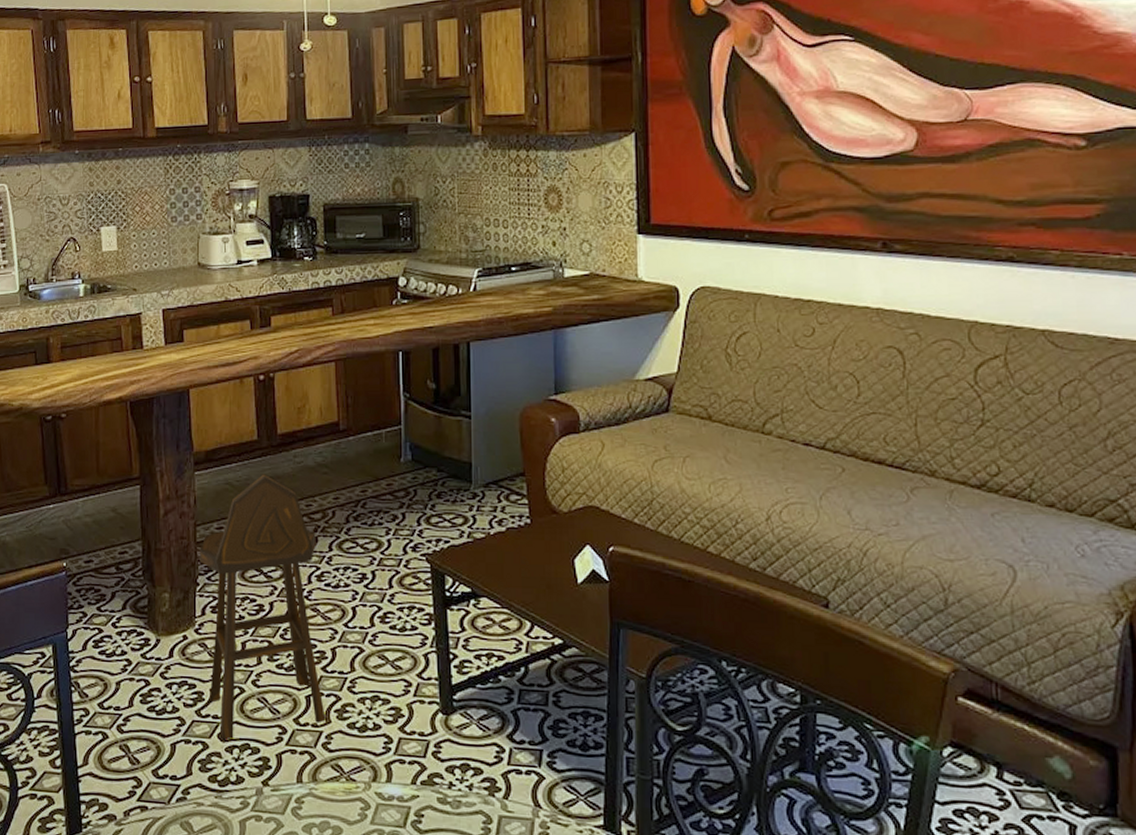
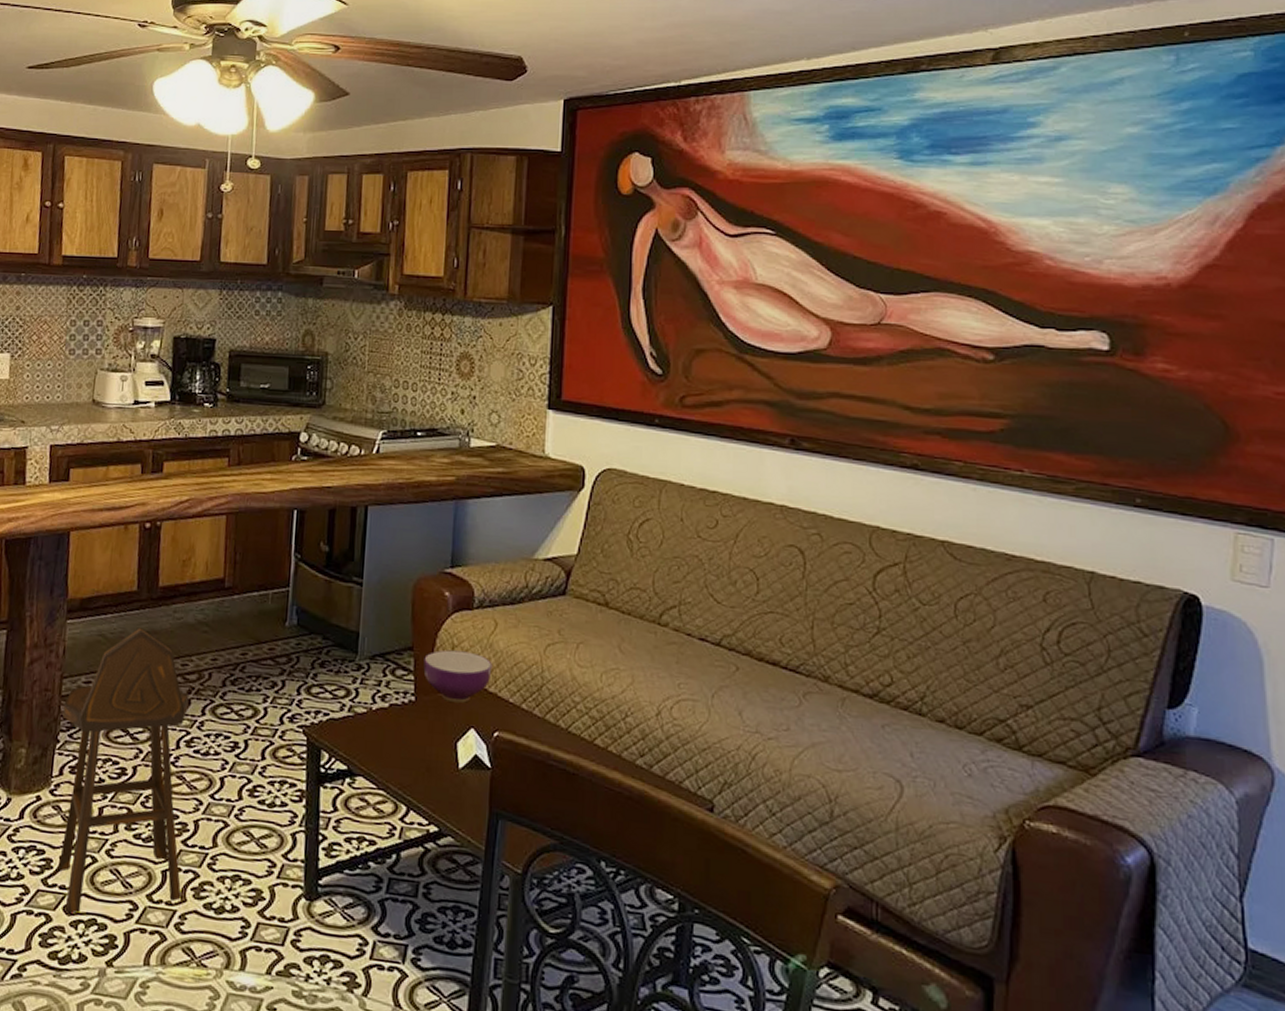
bowl: none [536,473,603,522] -> present [423,650,492,703]

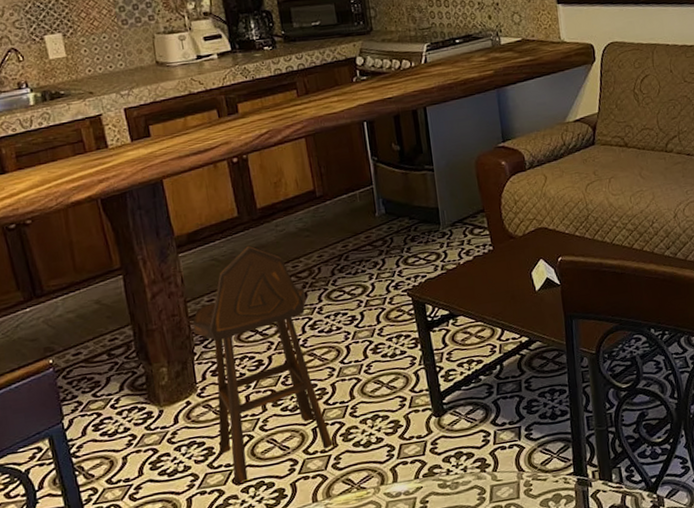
bowl: present [423,650,492,703] -> none [494,203,549,244]

